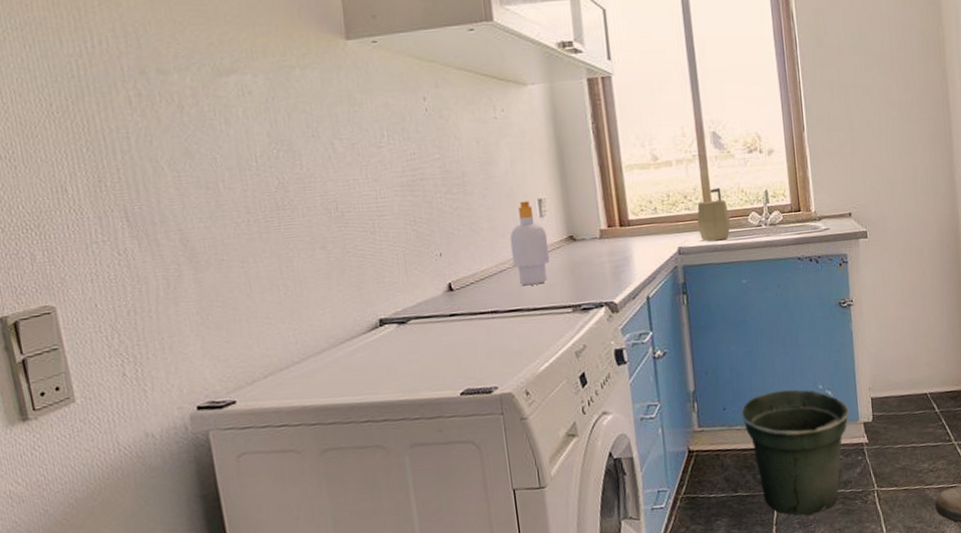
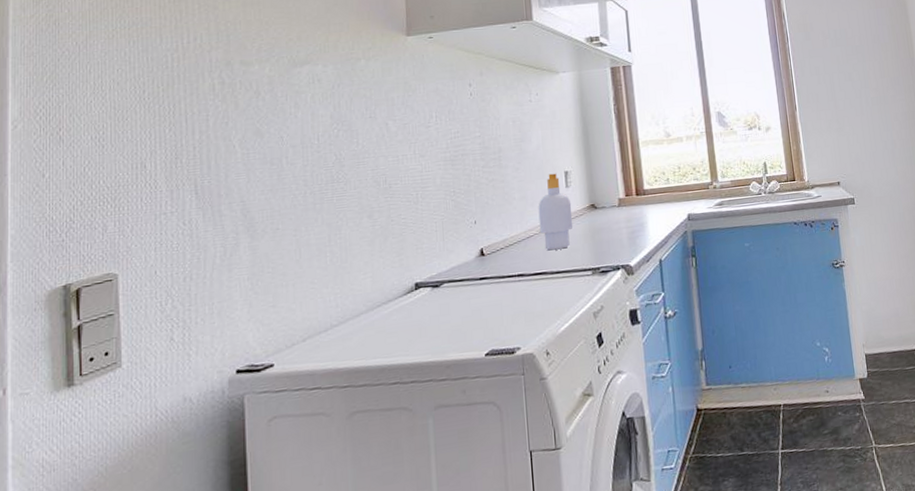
soap dispenser: present [697,187,731,242] -> none [704,160,734,209]
flower pot: present [740,389,850,516] -> none [745,347,846,475]

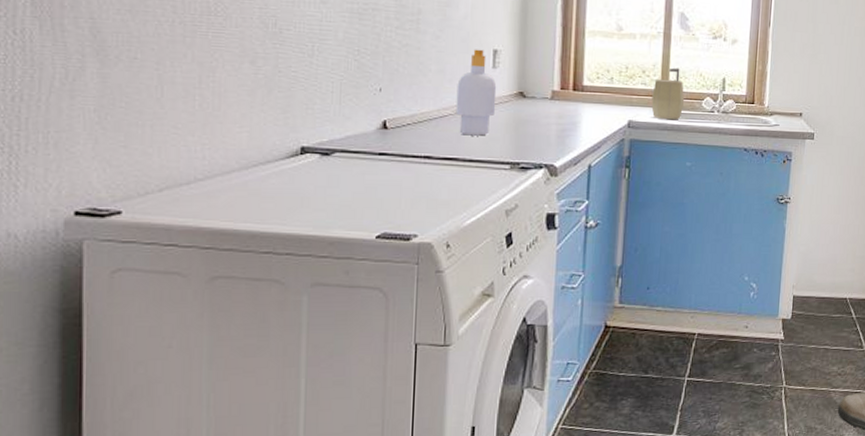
soap dispenser: none [704,160,734,209] -> present [651,67,685,120]

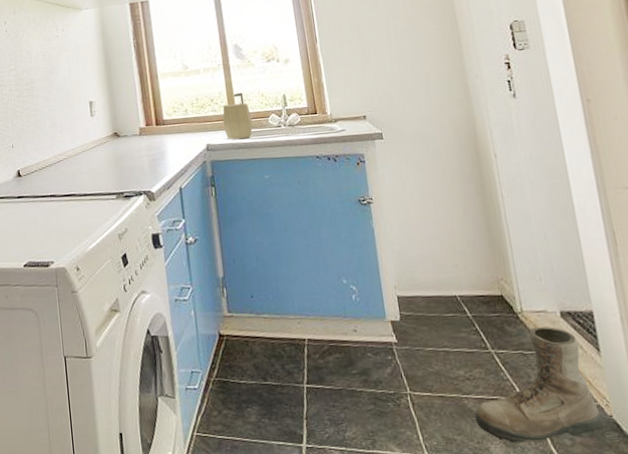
soap bottle: present [455,49,497,136] -> none [66,103,98,175]

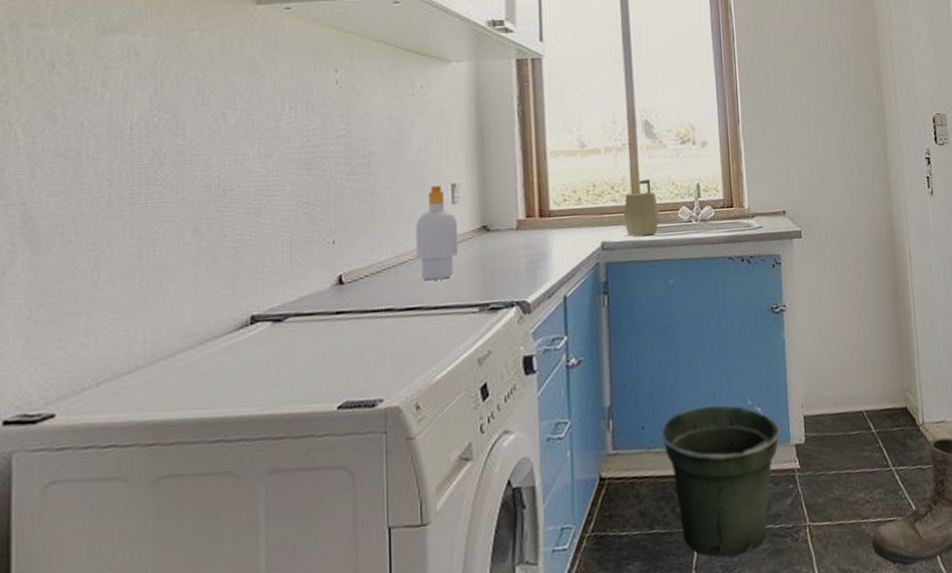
soap bottle: none [66,103,98,175] -> present [415,185,459,281]
flower pot: none [267,282,376,413] -> present [661,405,781,557]

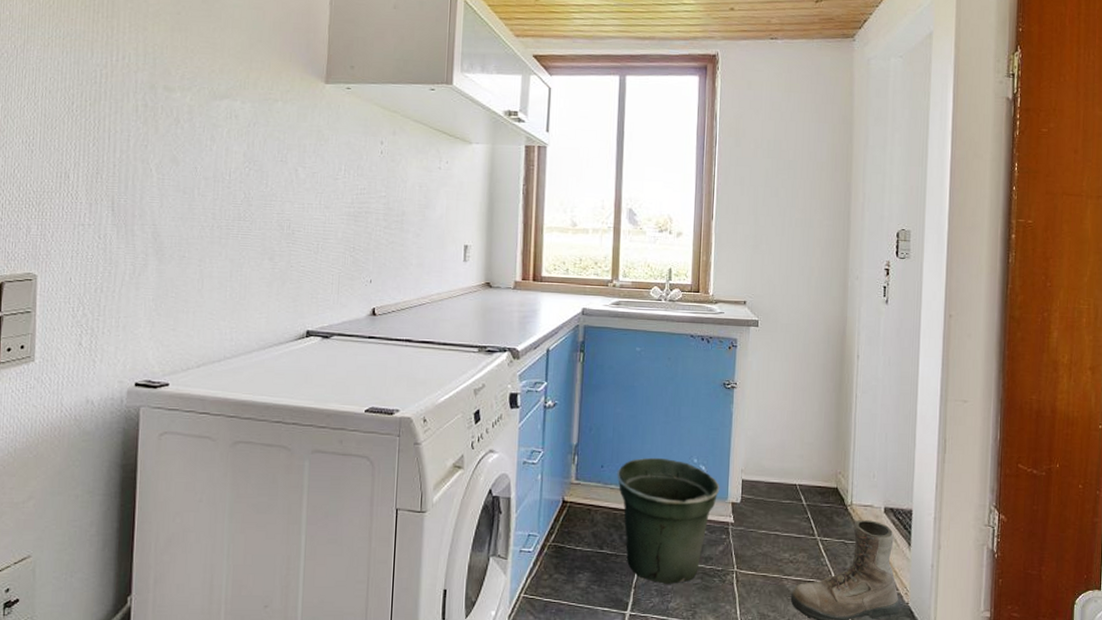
soap bottle: present [415,185,459,281] -> none [432,245,467,322]
soap dispenser: present [624,179,659,237] -> none [603,259,634,308]

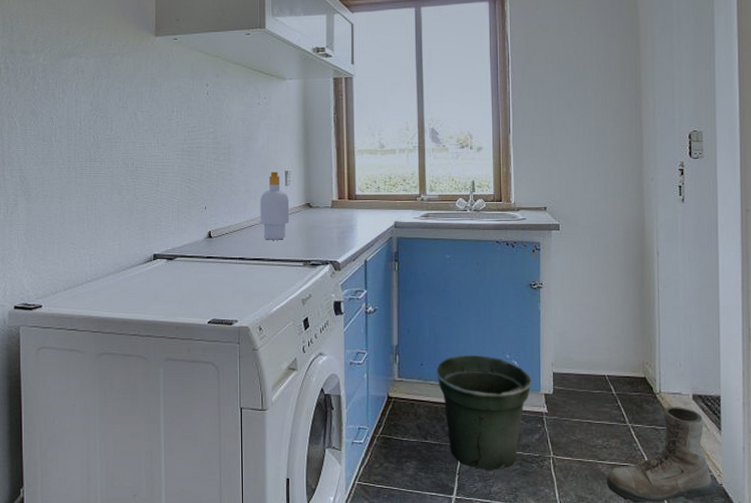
soap bottle: none [432,245,467,322] -> present [260,171,290,240]

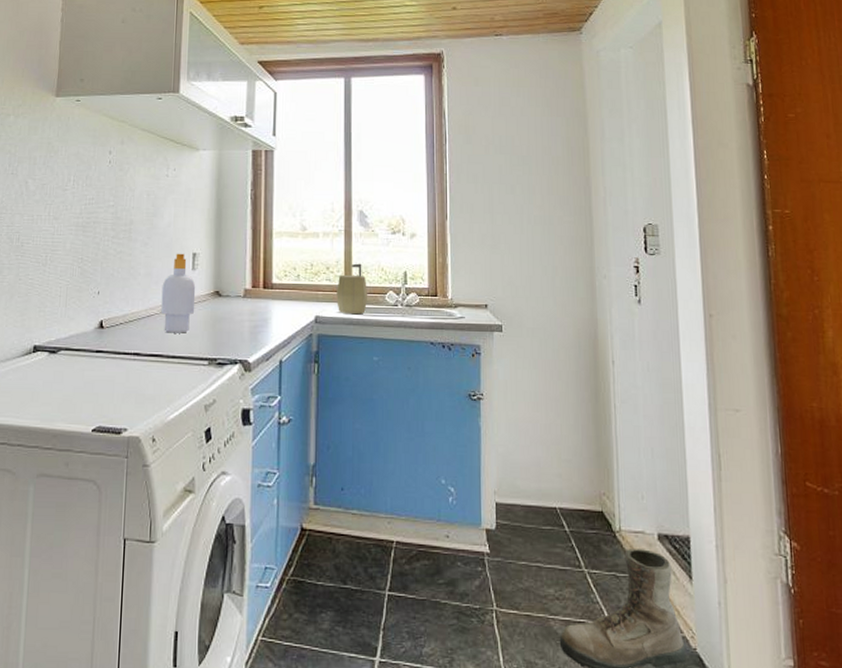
soap dispenser: none [413,175,441,220] -> present [337,263,368,315]
flower pot: present [435,354,533,470] -> none [358,478,472,625]

